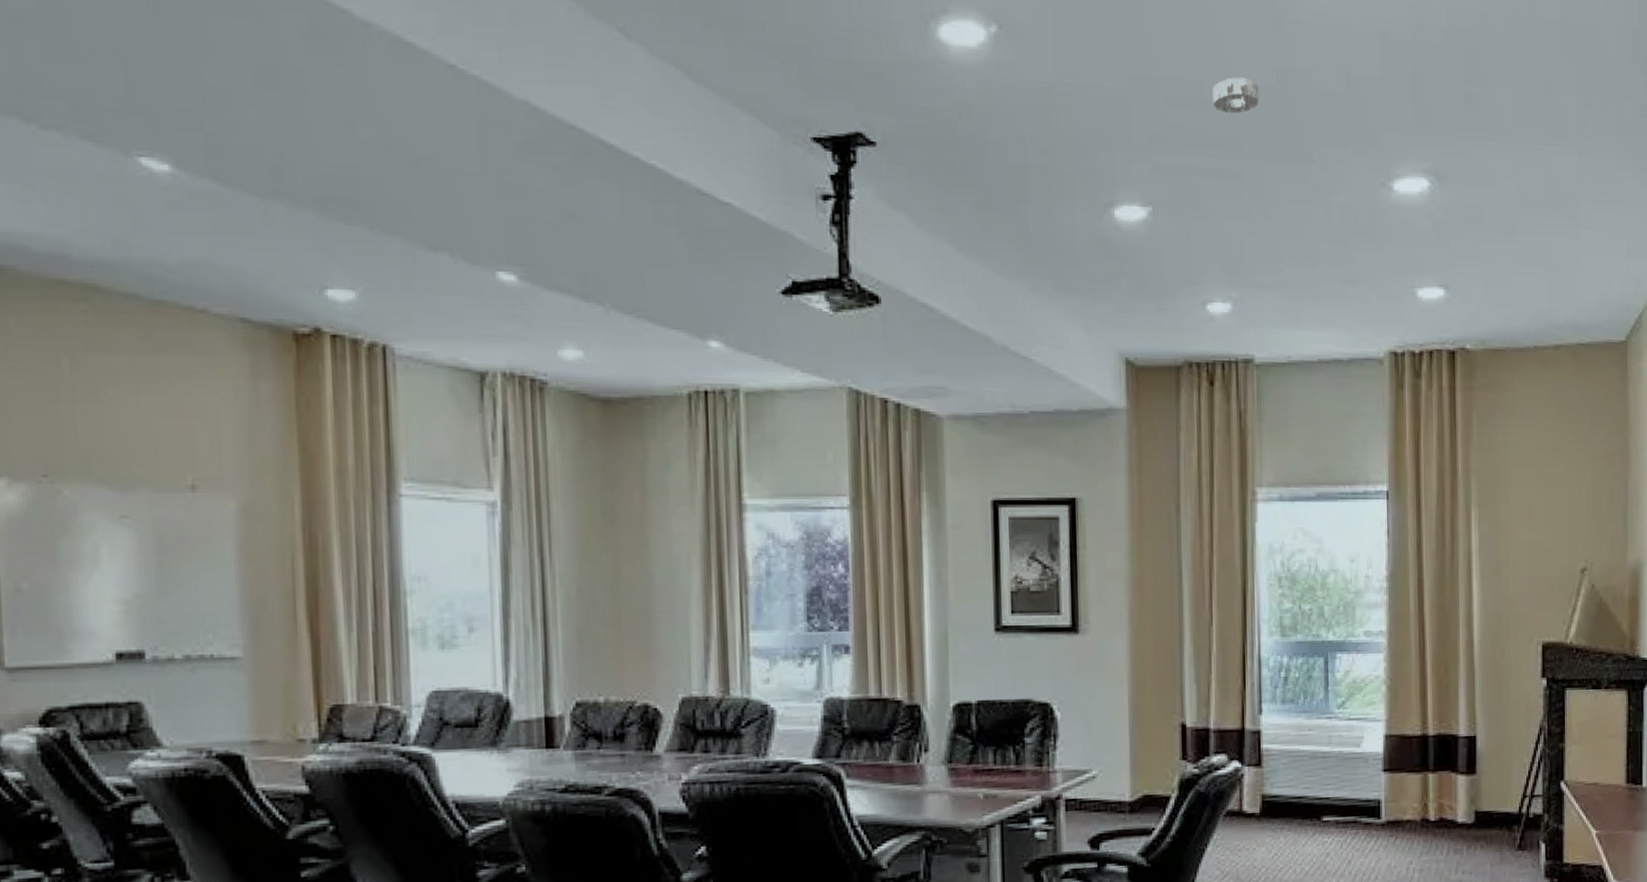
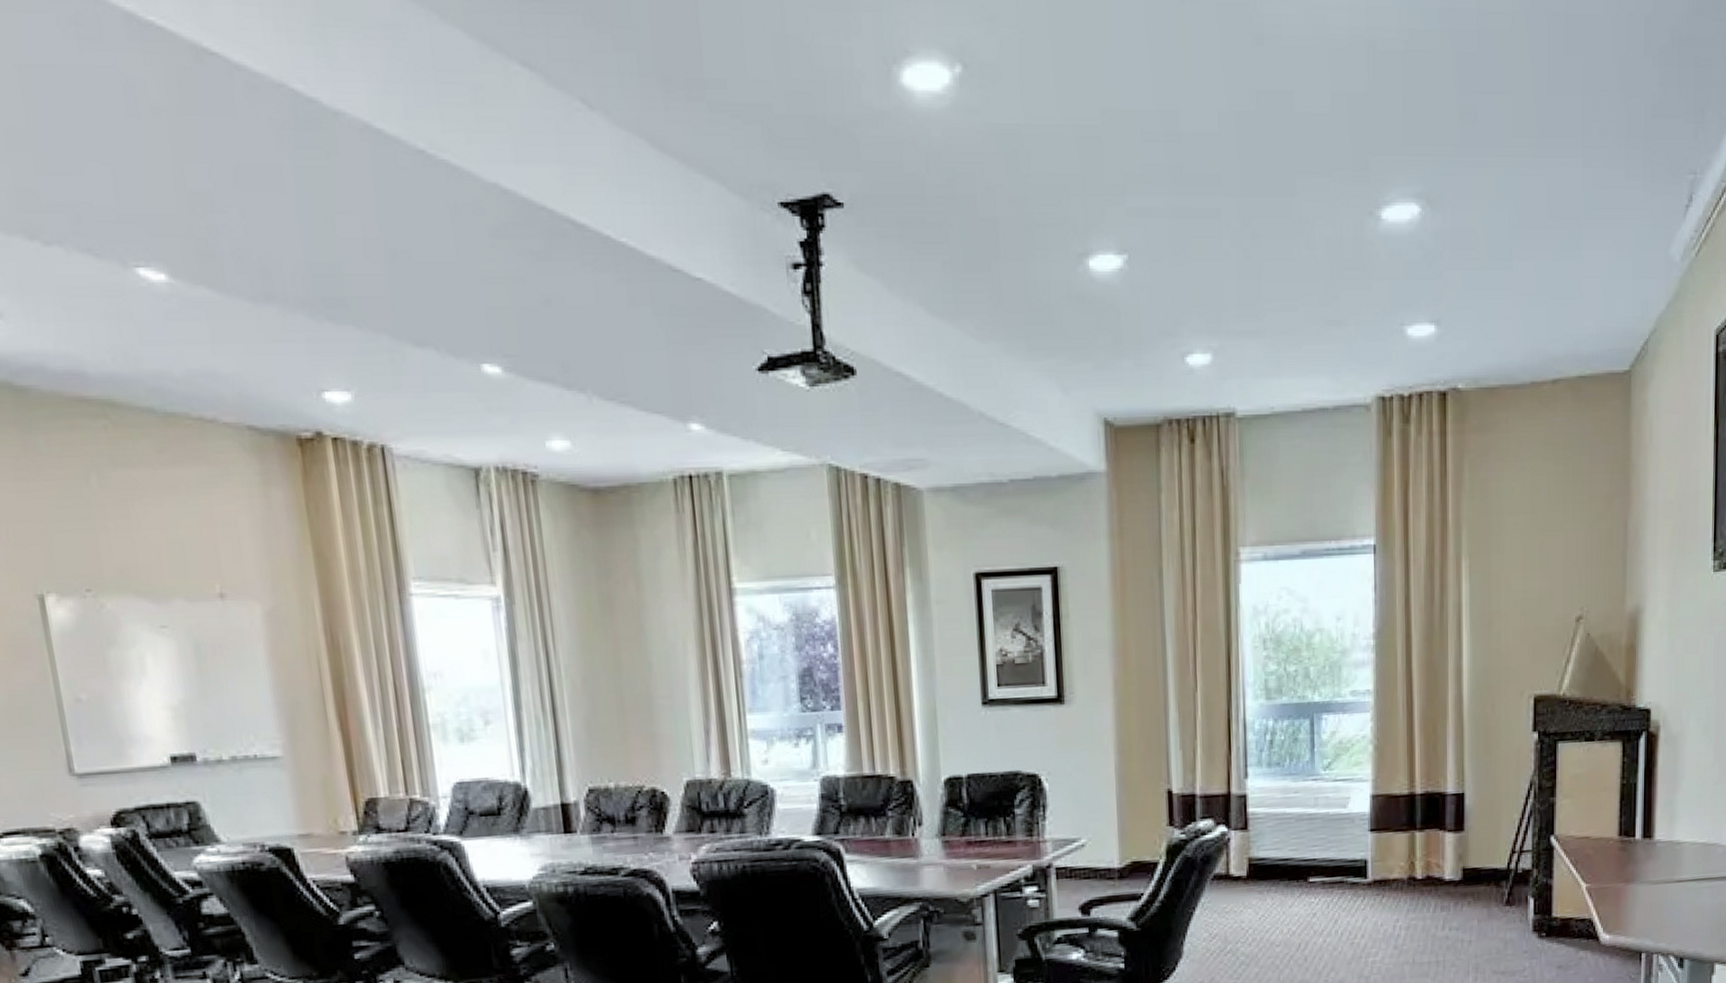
smoke detector: present [1212,77,1259,114] -> none [1188,104,1238,146]

